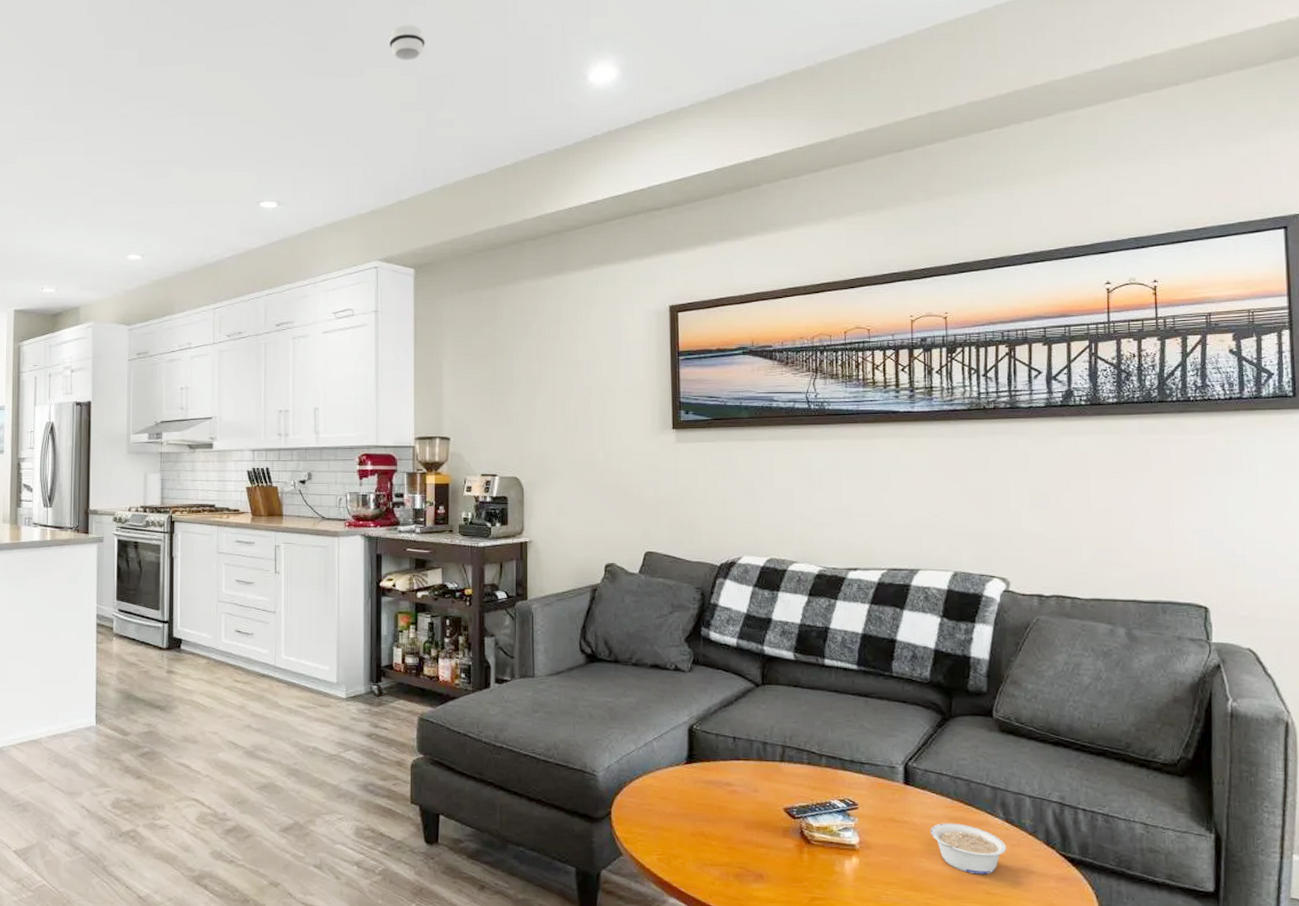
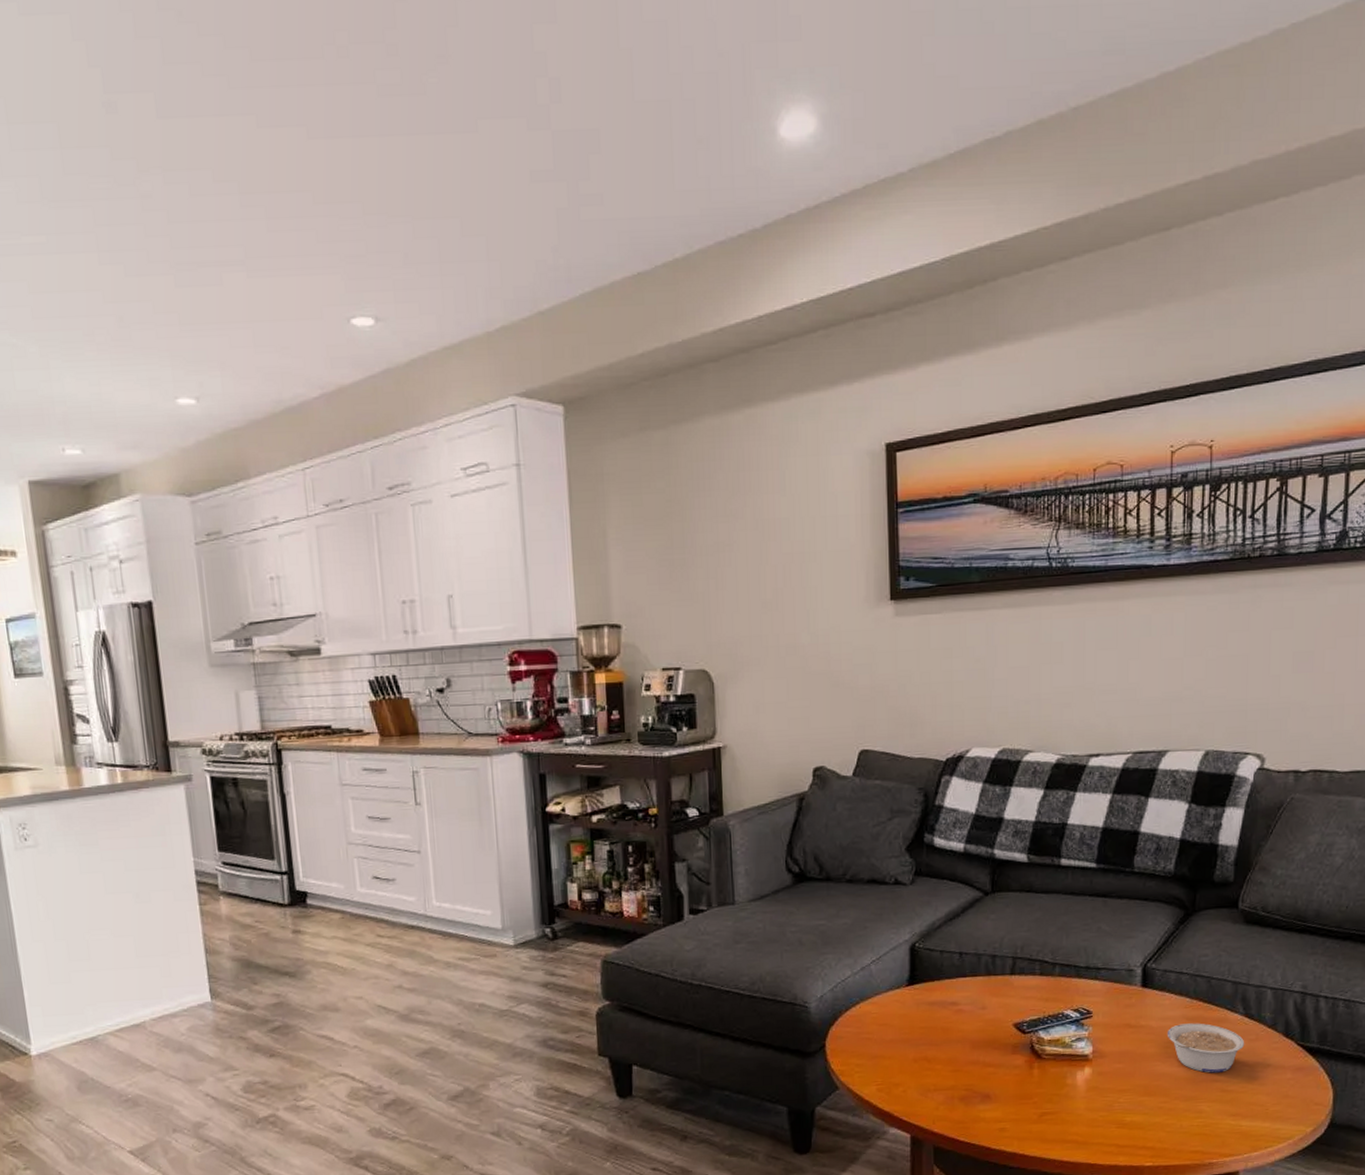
smoke detector: present [389,25,425,61] -> none [508,54,559,108]

